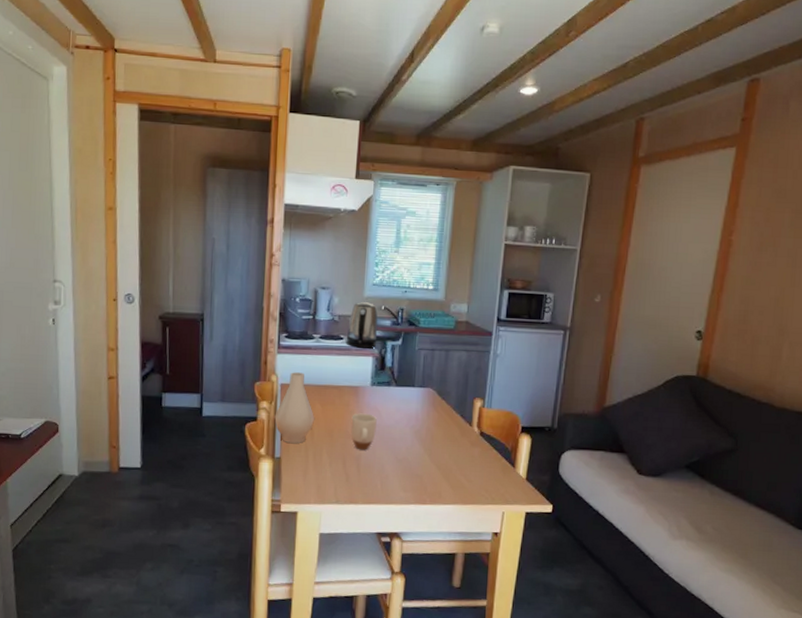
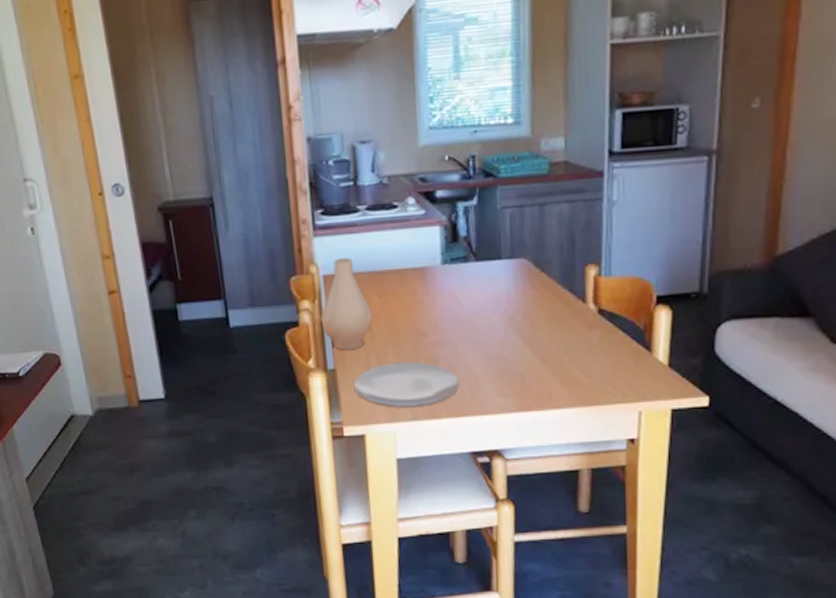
plate: none [293,456,374,494] -> present [353,361,459,408]
kettle: present [346,302,378,350] -> none [401,153,444,217]
mug: present [351,413,377,450] -> none [421,301,456,350]

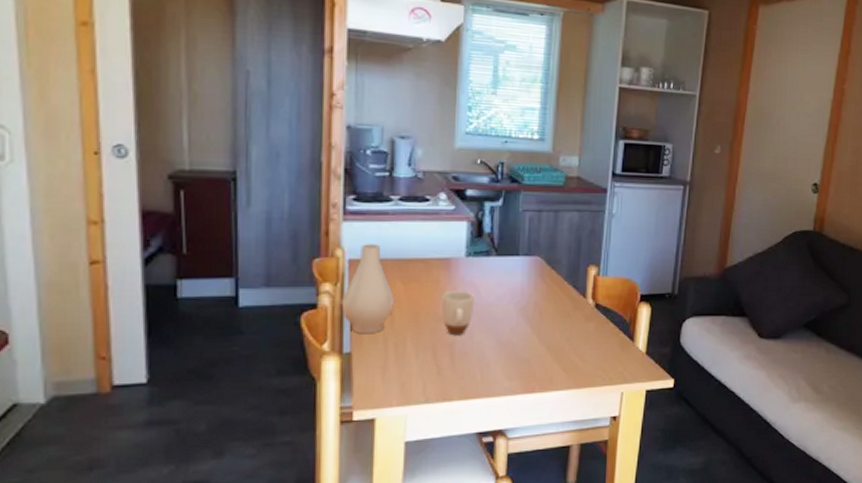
plate: present [353,361,459,408] -> none [368,346,472,391]
mug: none [421,301,456,350] -> present [442,290,474,336]

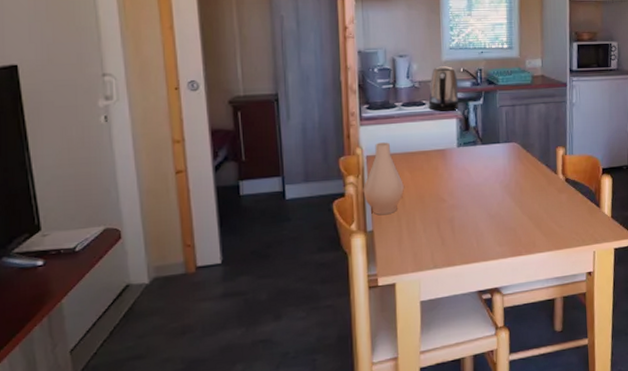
kettle: none [433,155,473,213] -> present [428,66,459,112]
mug: present [442,290,474,336] -> none [441,175,467,212]

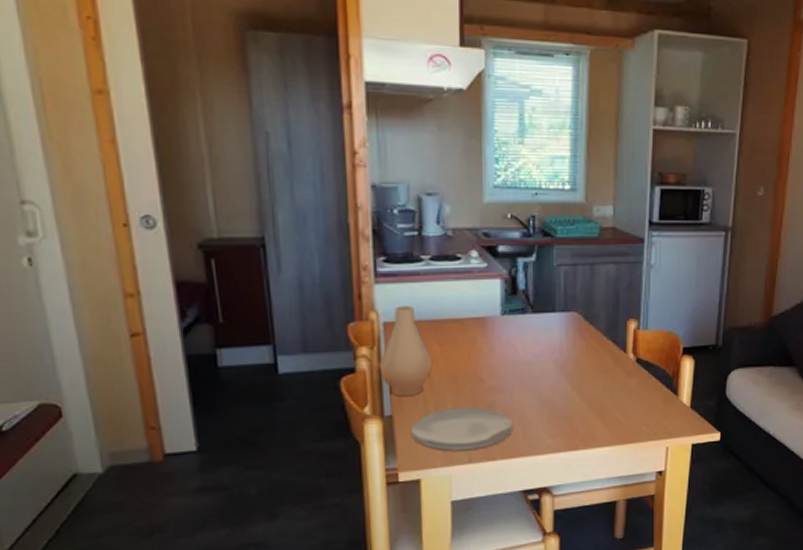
plate: none [387,221,469,260] -> present [410,407,513,452]
kettle: present [428,66,459,112] -> none [464,210,505,270]

